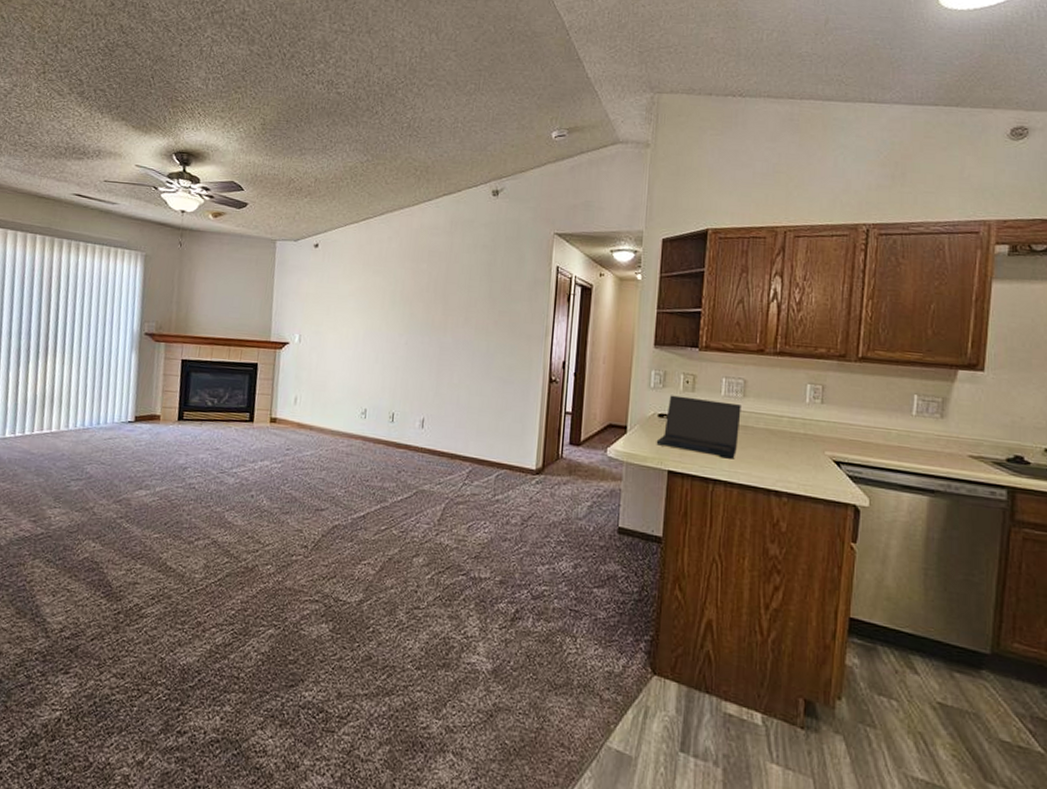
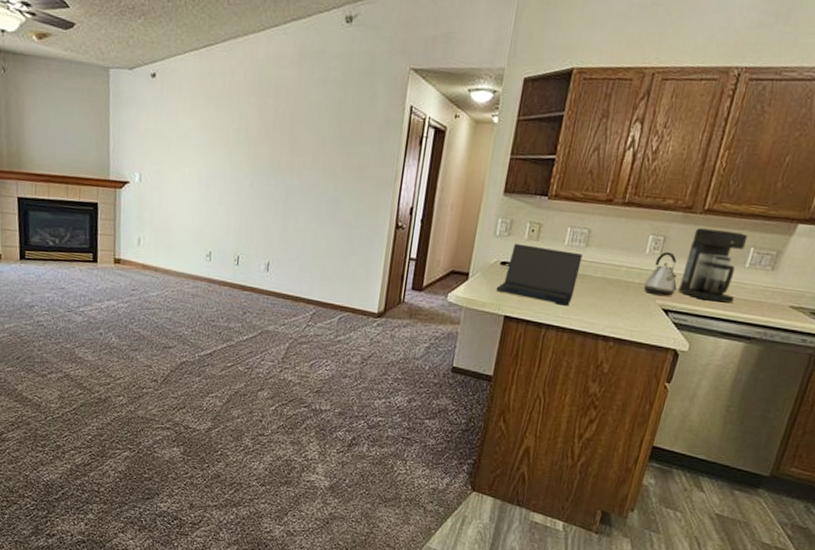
kettle: none [809,400,845,448] -> present [643,251,677,297]
coffee maker: none [846,376,909,454] -> present [678,228,748,304]

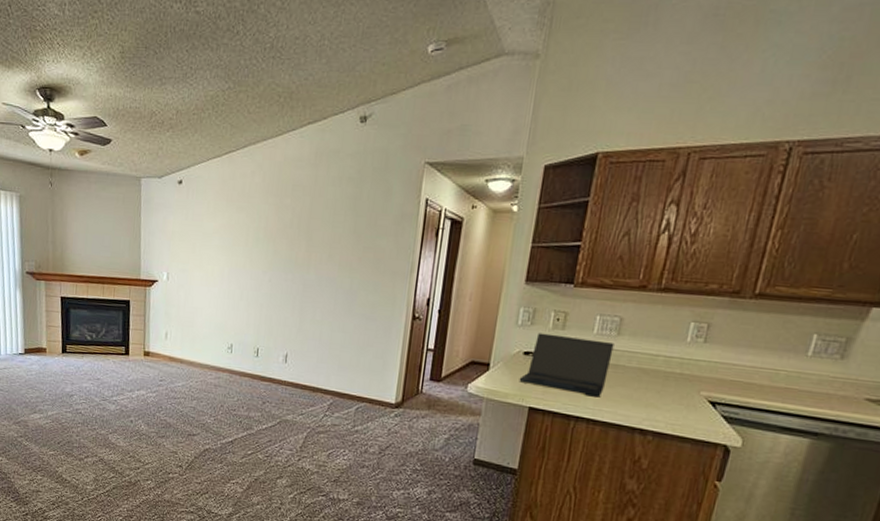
kettle: present [643,251,677,297] -> none [685,339,725,388]
coffee maker: present [678,228,748,304] -> none [726,314,810,396]

